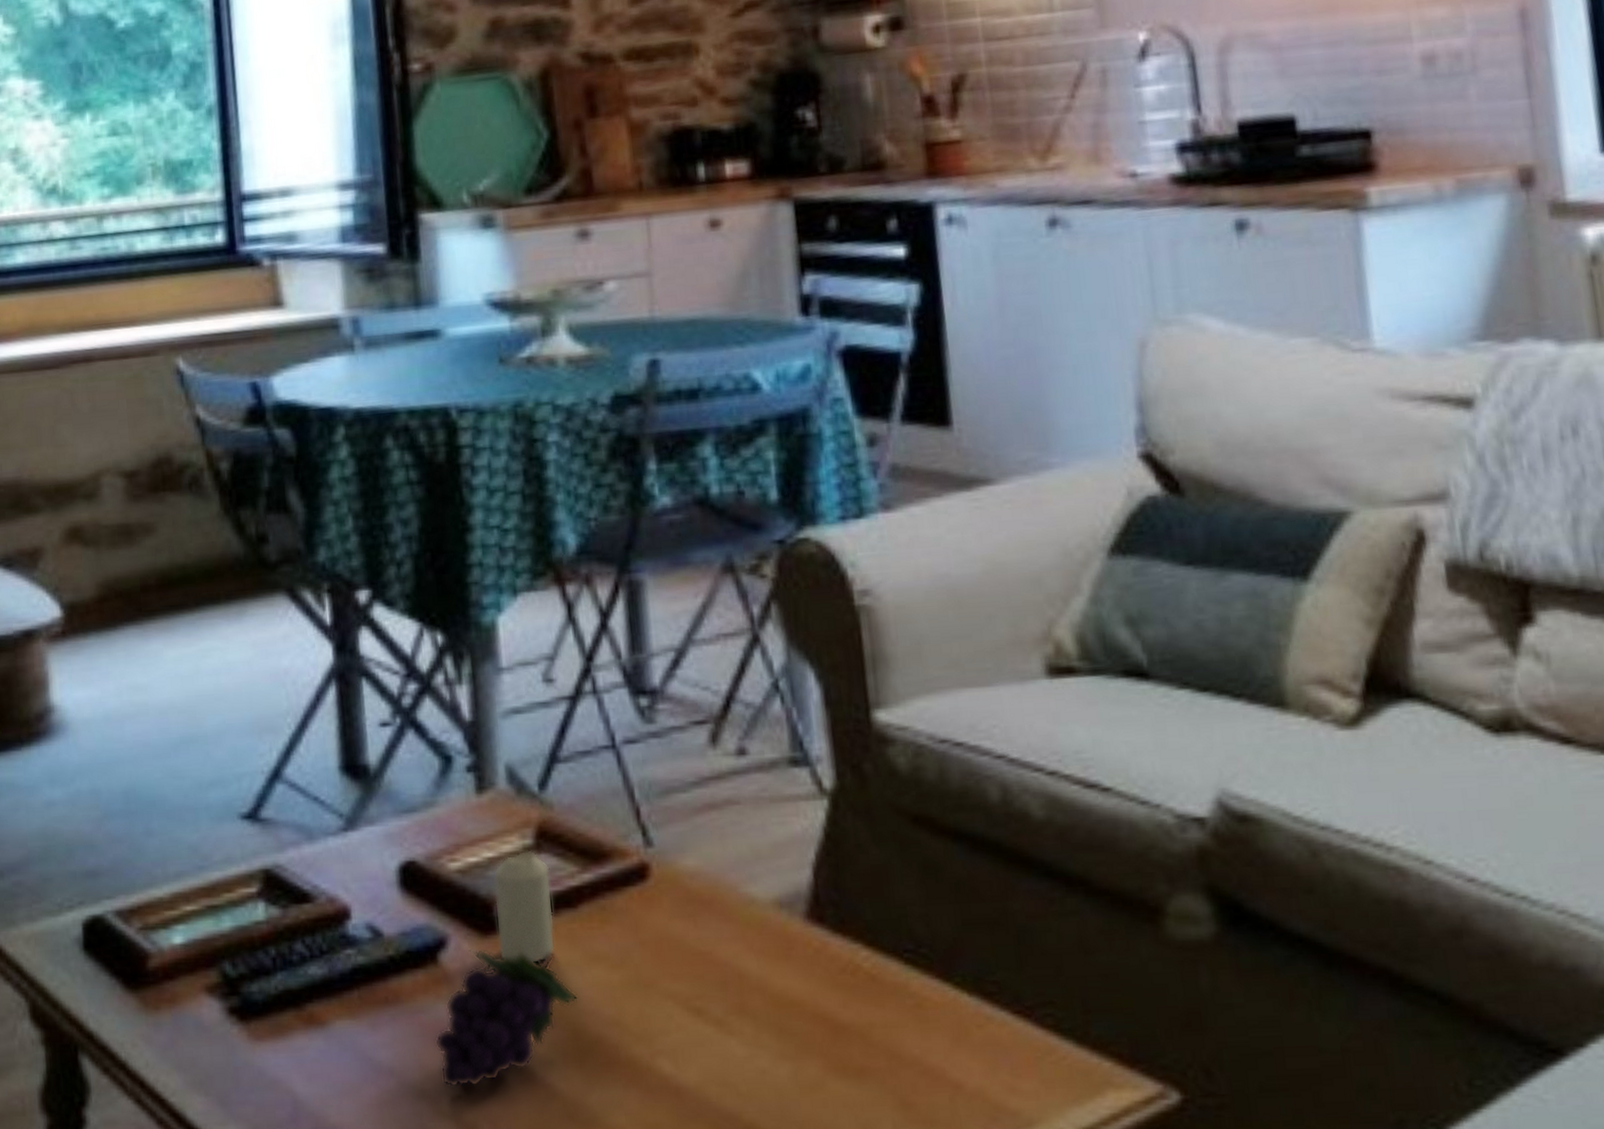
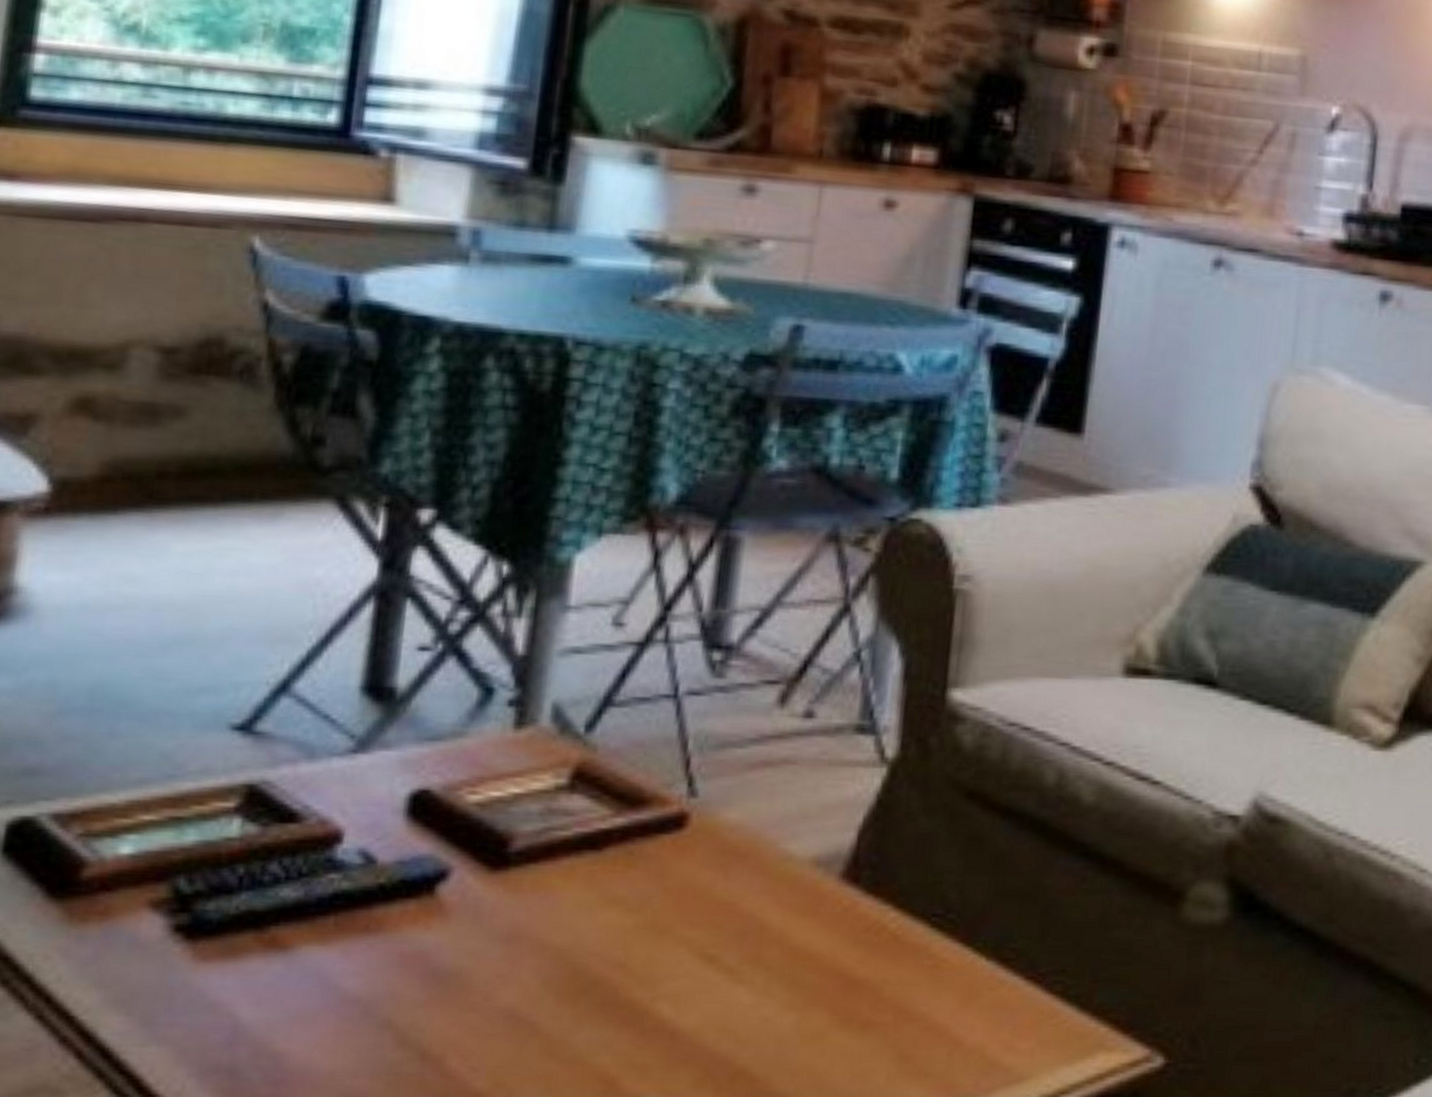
fruit: present [434,949,578,1088] -> none [413,884,585,1021]
candle: present [493,850,556,963] -> none [505,789,580,901]

